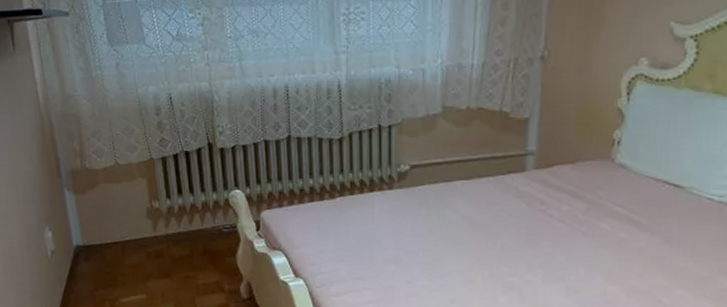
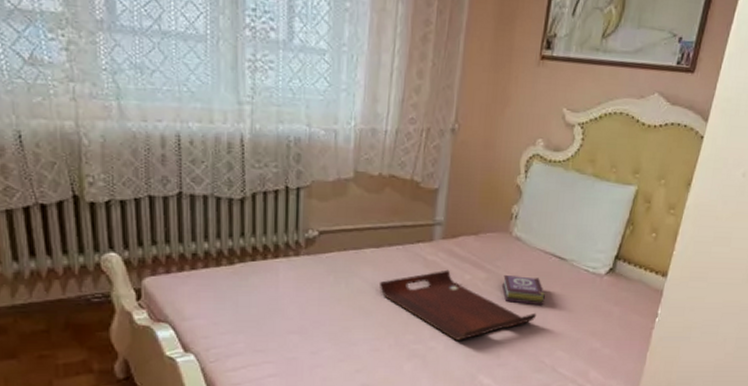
serving tray: none [470,200,649,274] -> present [379,269,537,340]
book: none [605,204,659,239] -> present [502,274,545,306]

